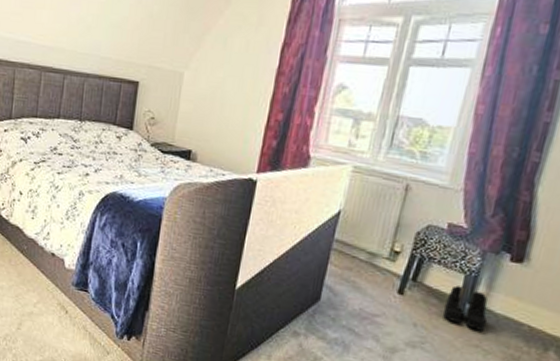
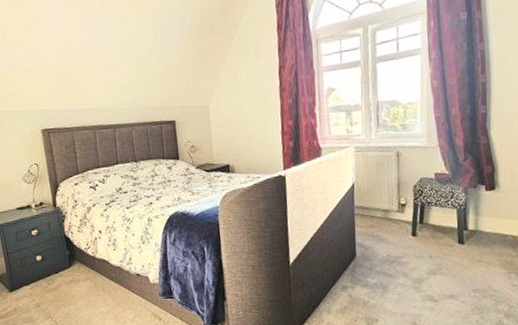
boots: present [443,285,488,331] -> none [448,218,481,249]

